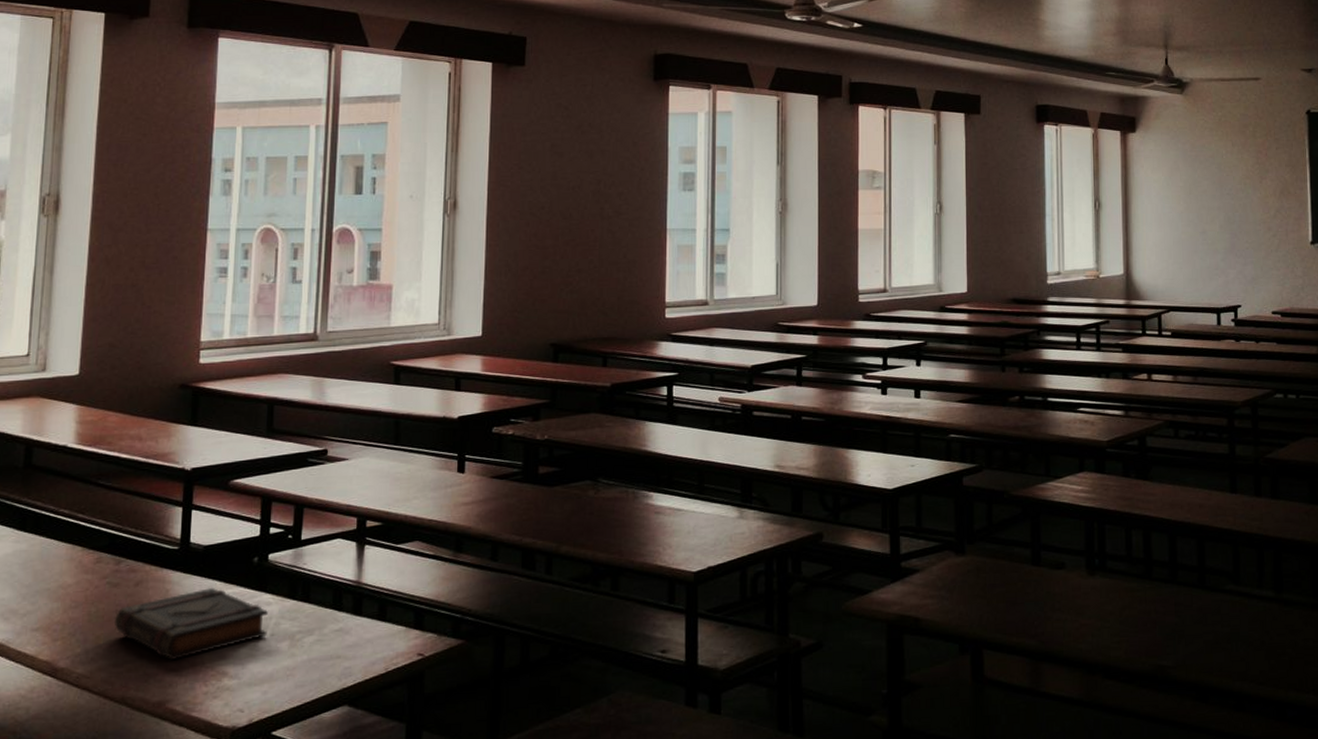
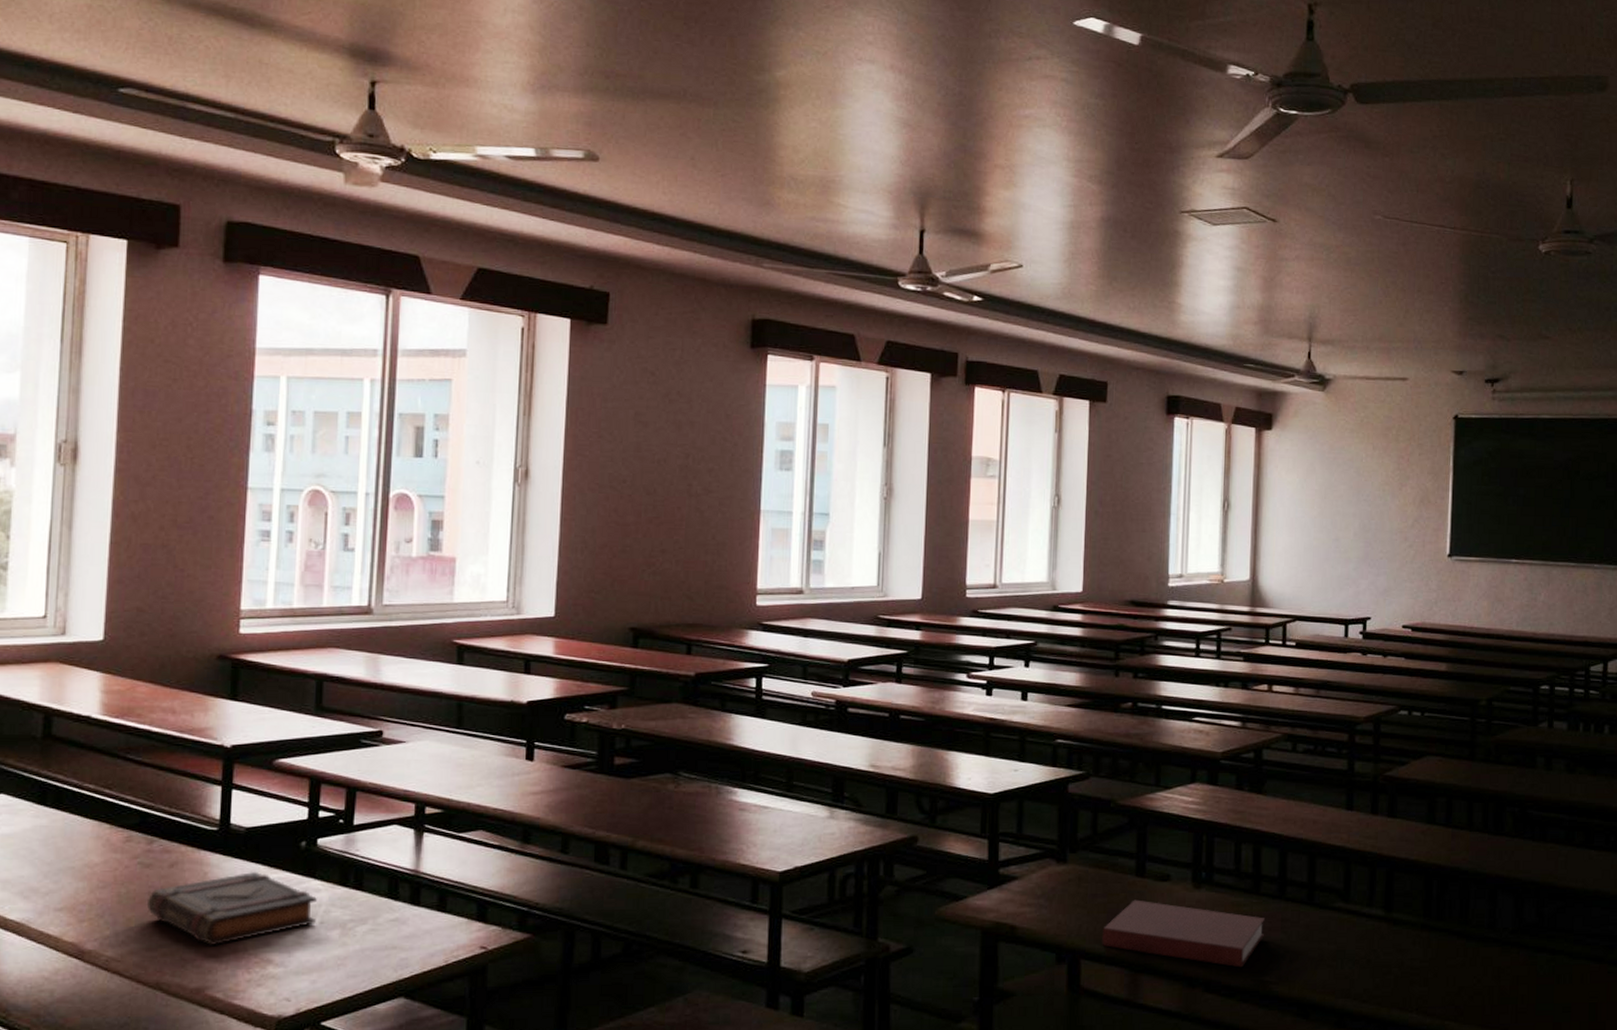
notebook: none [1002,588,1159,653] -> present [1102,899,1266,968]

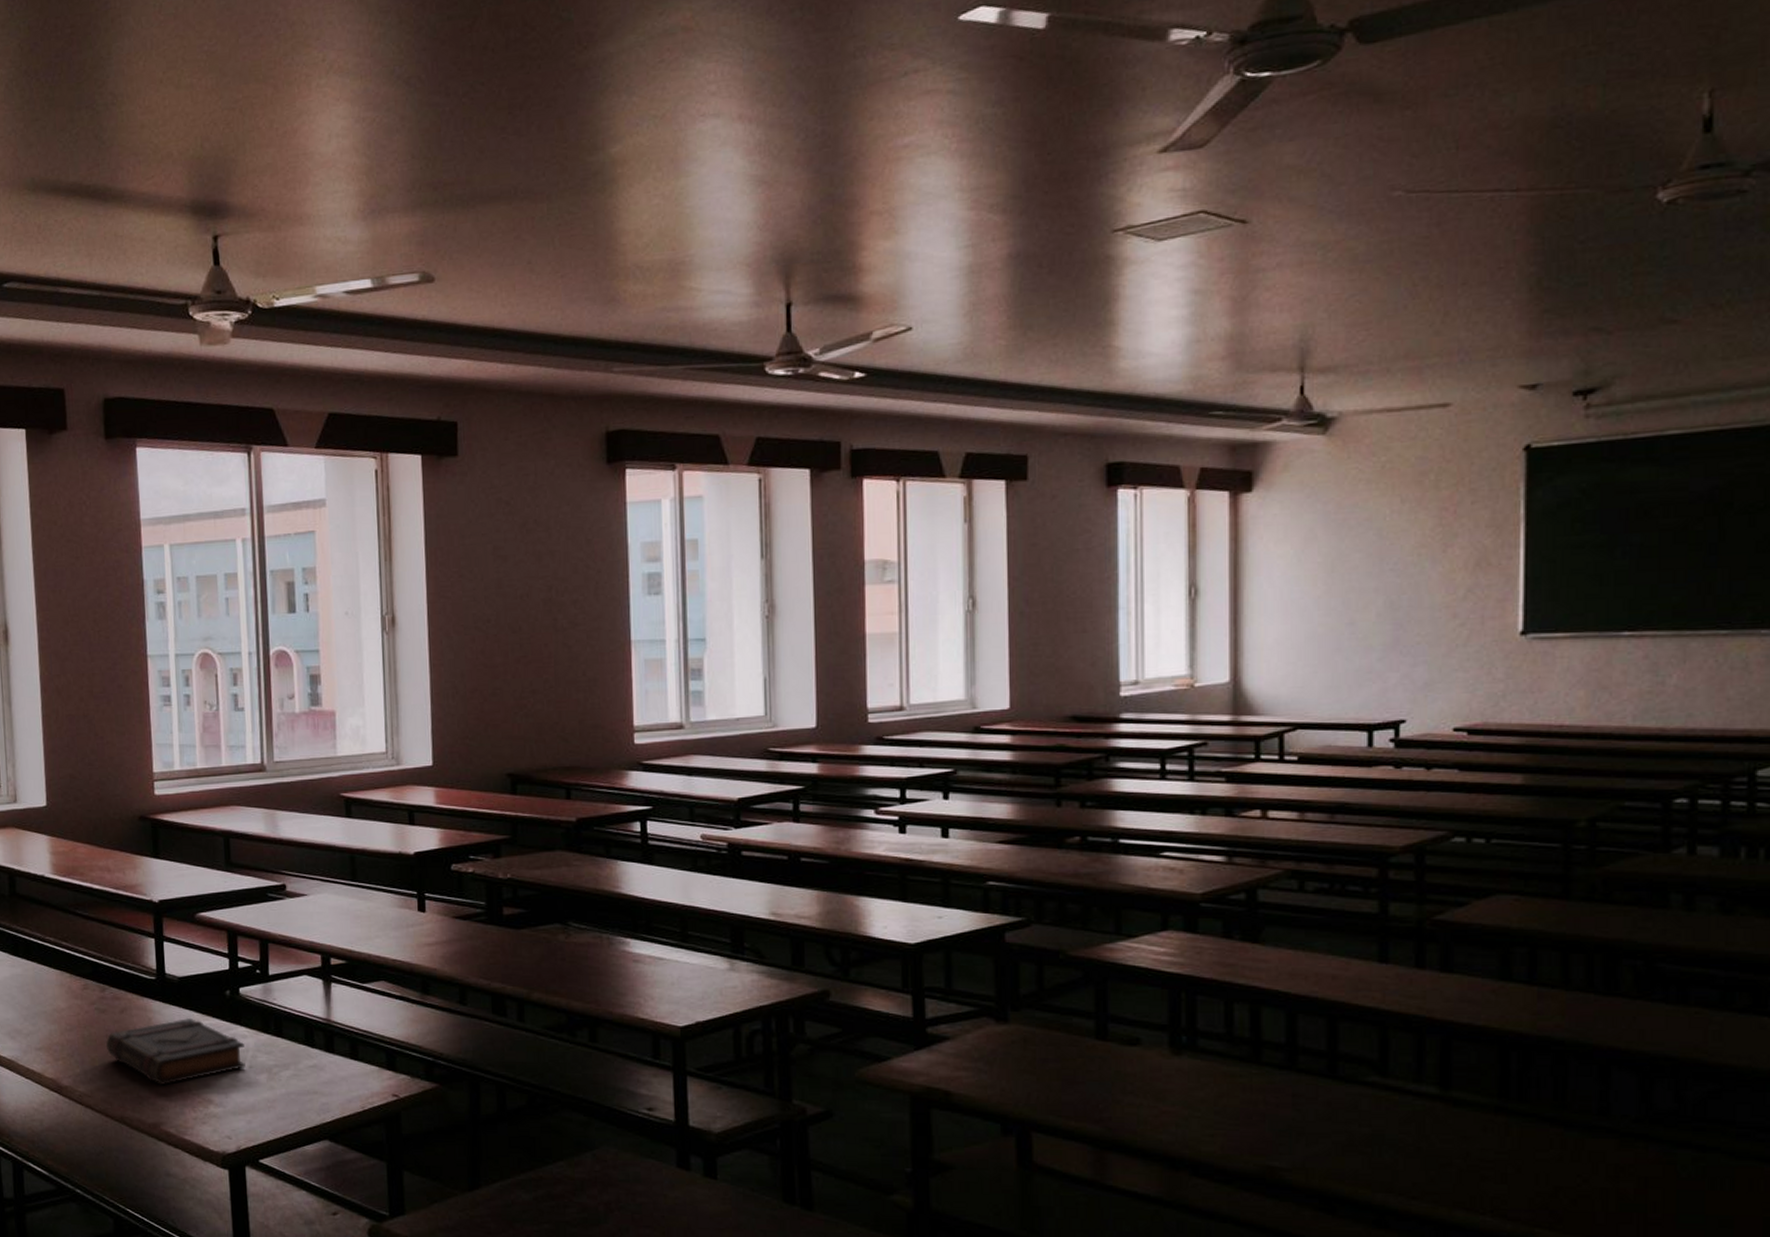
notebook: present [1102,899,1266,968] -> none [1057,1066,1271,1150]

